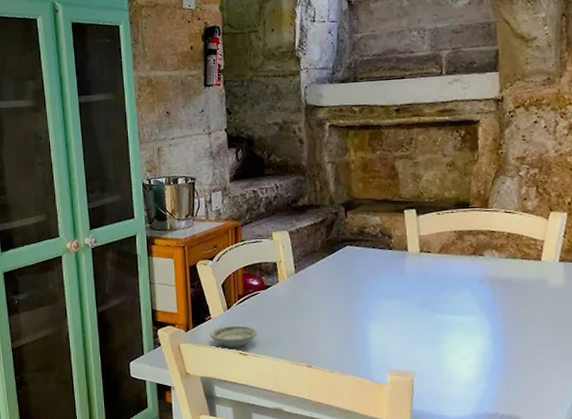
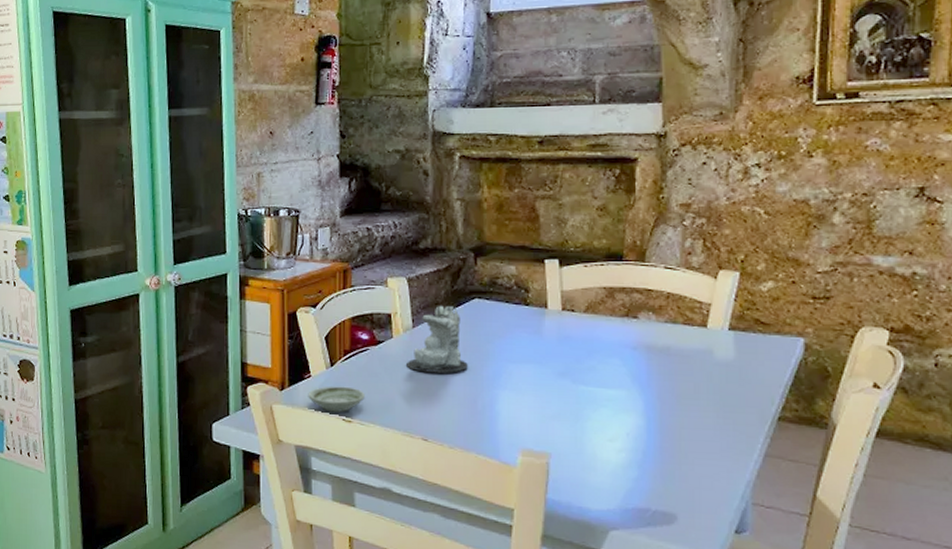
candle: none [291,252,343,310] -> present [407,305,468,373]

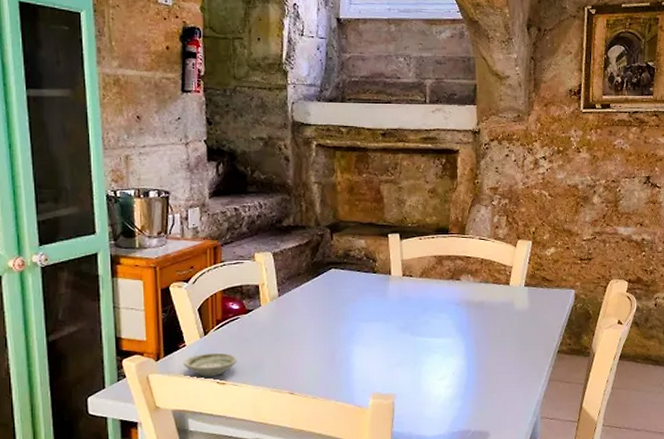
candle: present [407,305,468,373] -> none [274,275,327,335]

